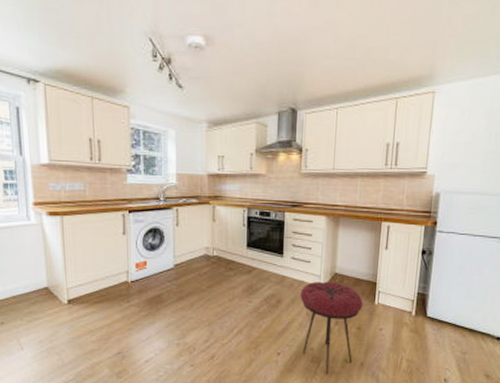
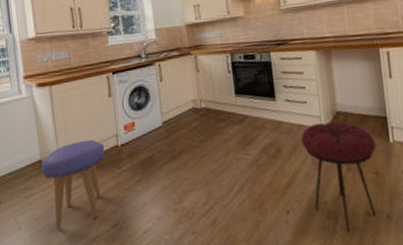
stool: none [48,273,114,353] -> present [41,139,105,230]

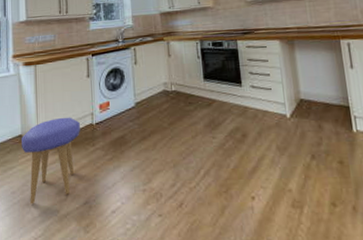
stool: present [301,121,376,233] -> none [266,109,342,223]

